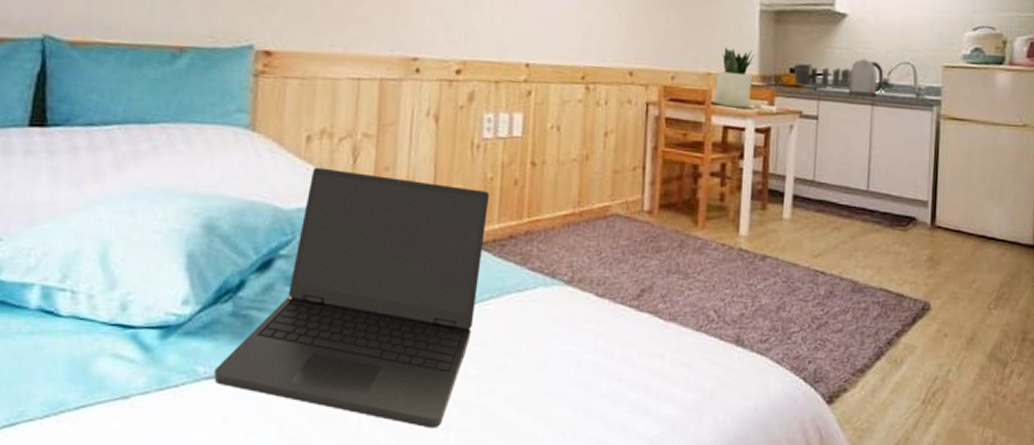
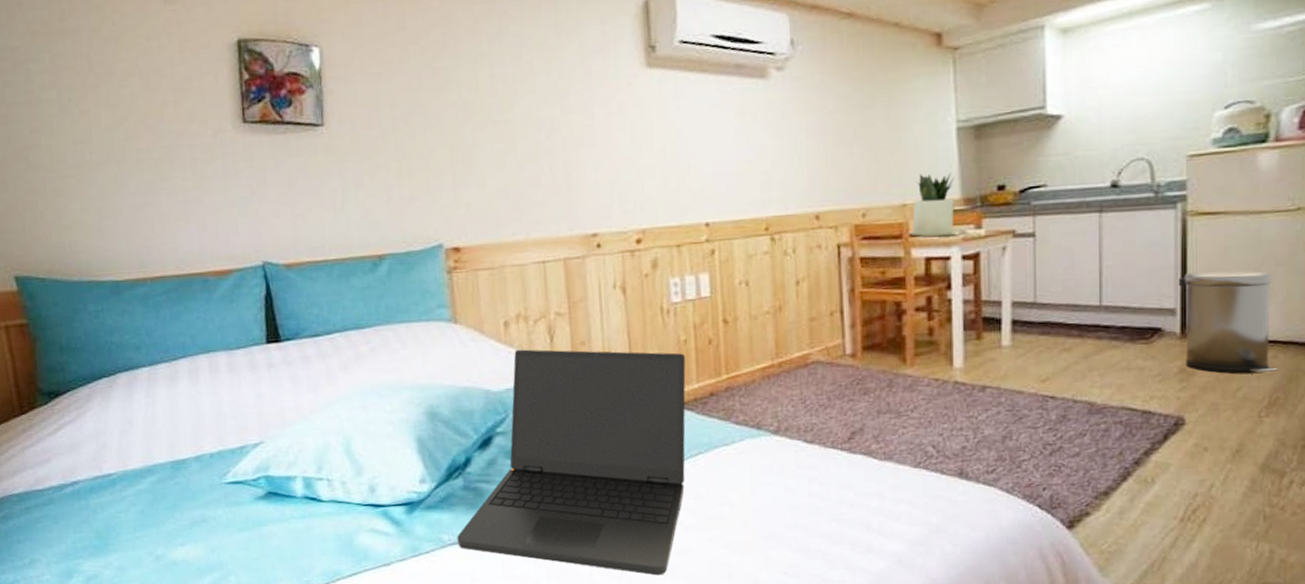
dish rack: present [792,63,895,91] -> none [1000,175,1126,204]
kettle: present [848,58,884,97] -> none [1069,162,1112,205]
pedal bin: none [931,169,1005,269] -> present [1178,270,1278,375]

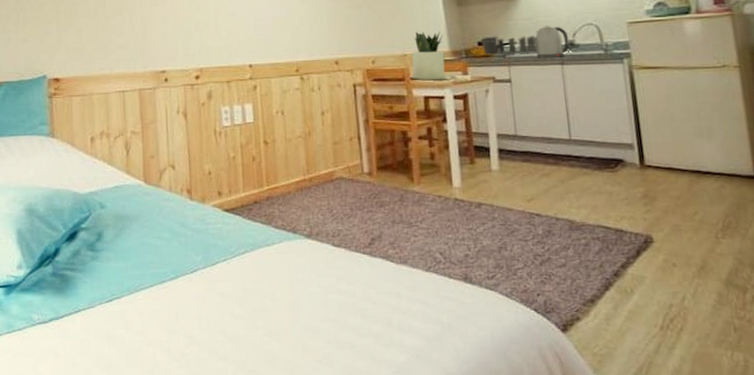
laptop: present [457,349,686,576] -> none [45,160,235,359]
dish rack: none [1000,175,1126,204] -> present [479,35,581,57]
kettle: none [1069,162,1112,205] -> present [535,25,570,58]
pedal bin: present [1178,270,1278,375] -> none [632,113,727,201]

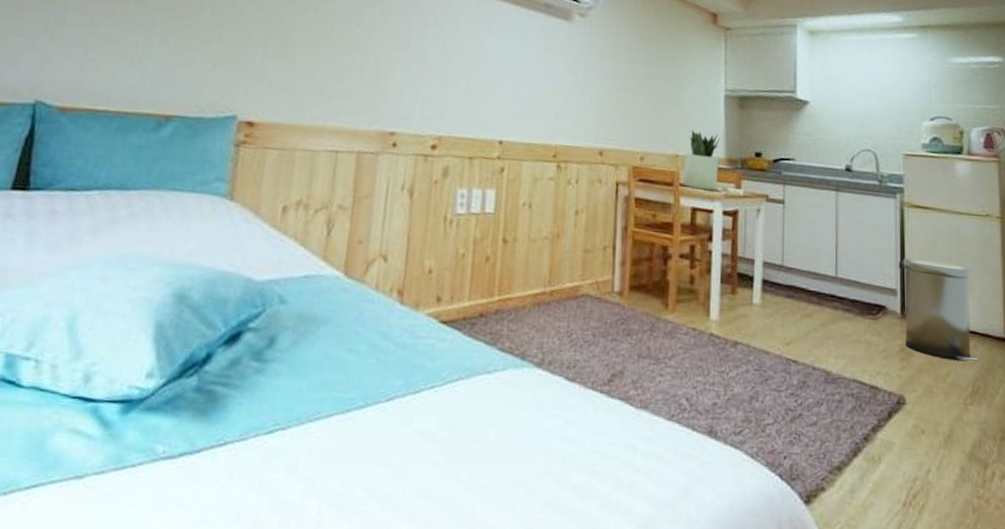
dish rack: present [479,35,581,57] -> none [757,148,858,177]
kettle: present [535,25,570,58] -> none [812,145,847,183]
pedal bin: none [632,113,727,201] -> present [898,257,978,362]

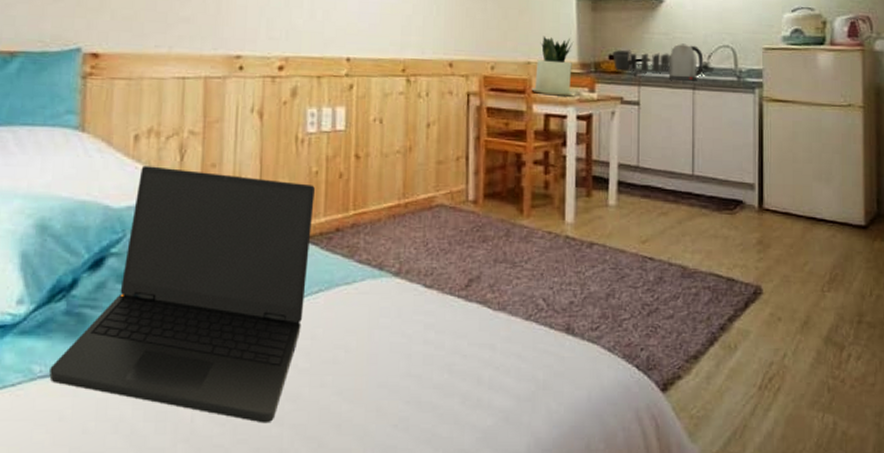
laptop: none [172,238,461,521] -> present [49,166,315,423]
dish rack: none [757,148,858,177] -> present [611,49,715,76]
kettle: none [812,145,847,183] -> present [668,43,704,81]
pedal bin: present [898,257,978,362] -> none [756,151,837,251]

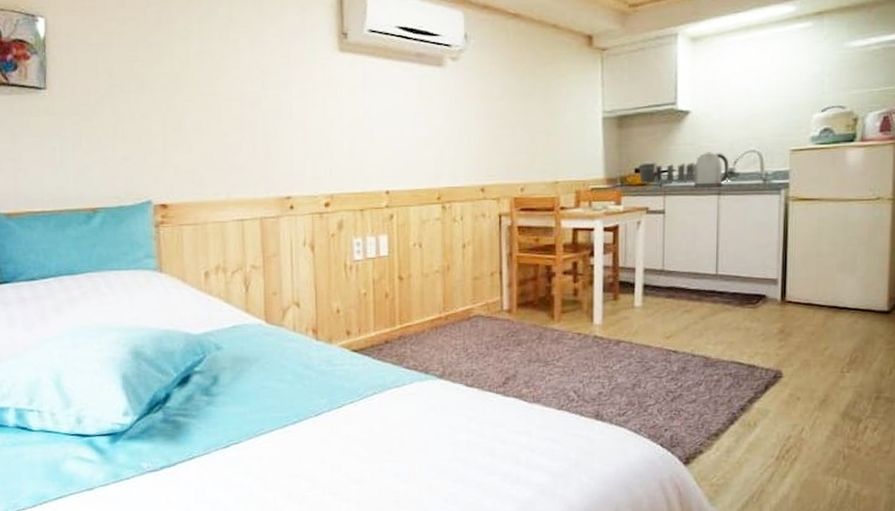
laptop: present [49,166,315,423] -> none [155,297,365,502]
planter: present [531,36,574,96] -> none [560,155,600,211]

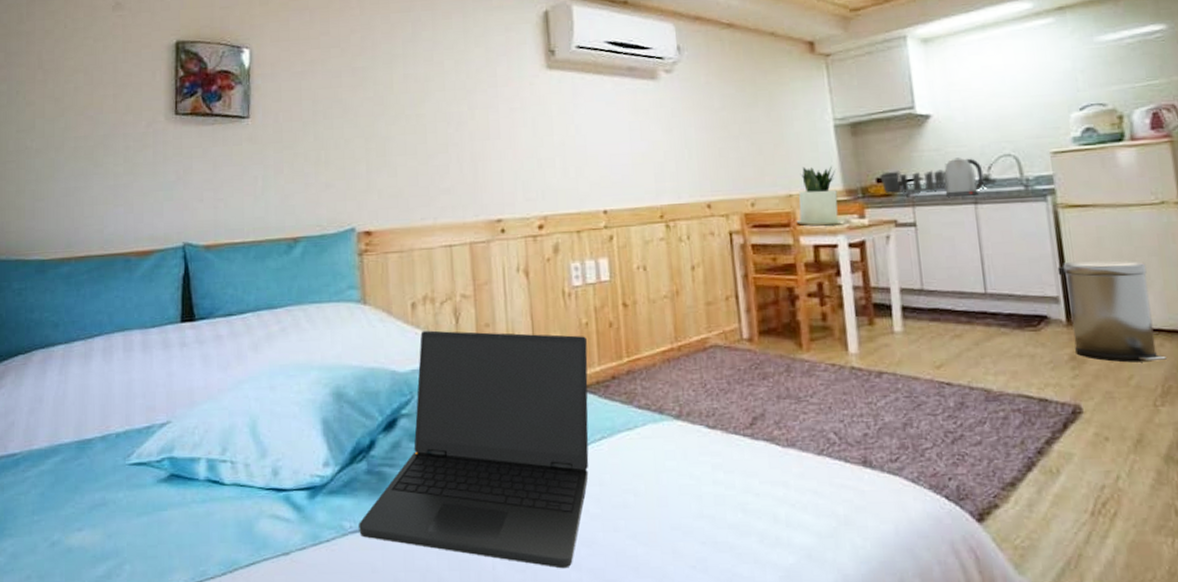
laptop: none [155,297,365,502] -> present [359,330,589,569]
planter: none [560,155,600,211] -> present [796,166,842,226]
pedal bin: none [780,247,858,336] -> present [1057,260,1167,363]

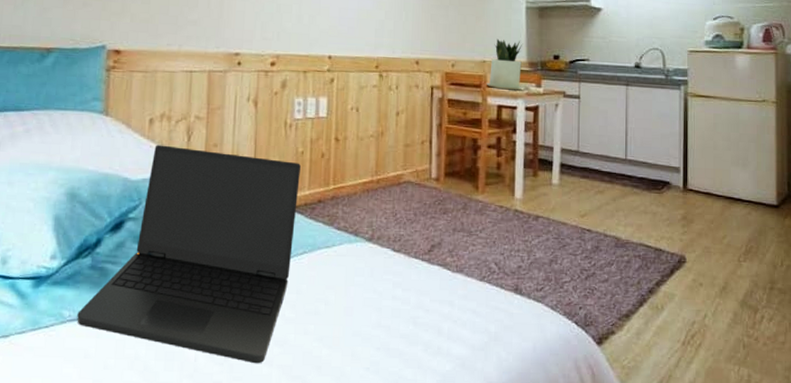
dish rack: present [878,169,998,196] -> none [555,51,646,73]
kettle: present [943,157,984,197] -> none [605,46,636,79]
pedal bin: present [1057,260,1167,363] -> none [682,140,752,226]

